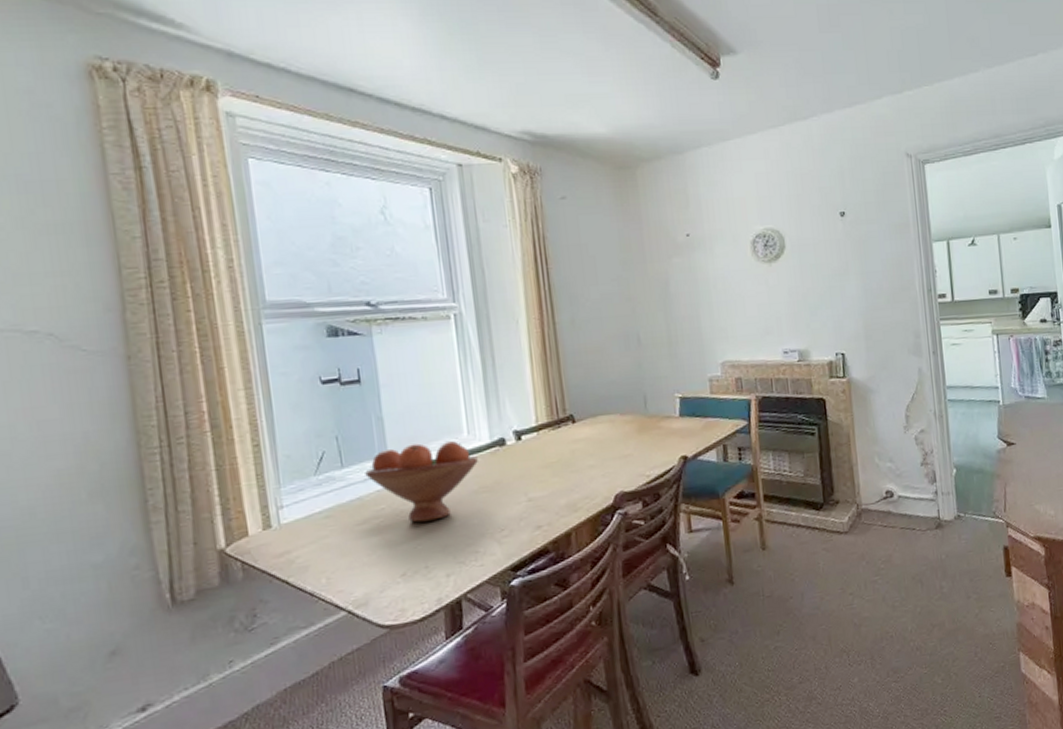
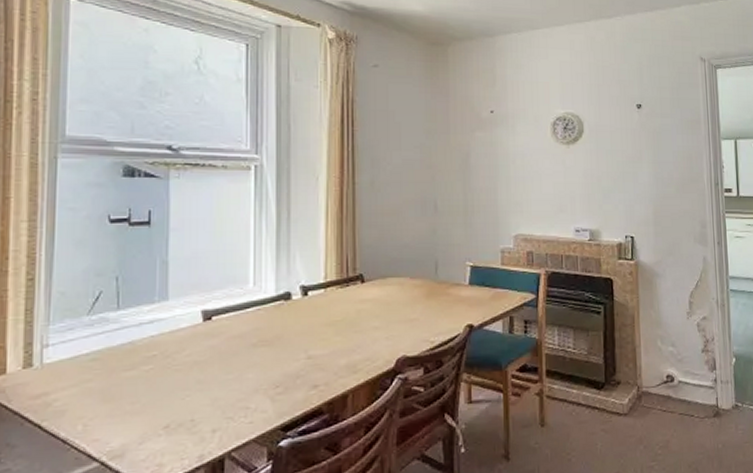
fruit bowl: present [365,441,478,523] -> none [141,291,260,373]

